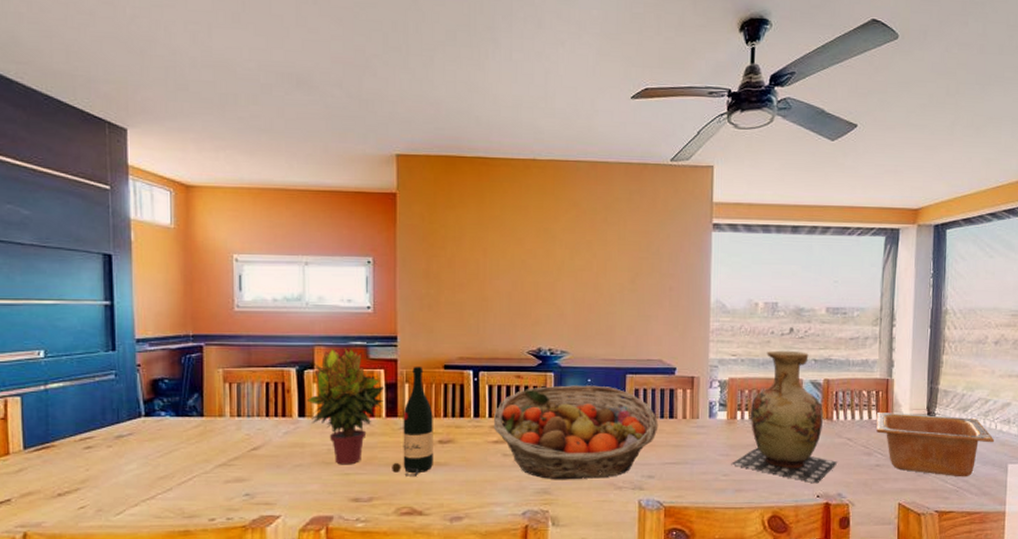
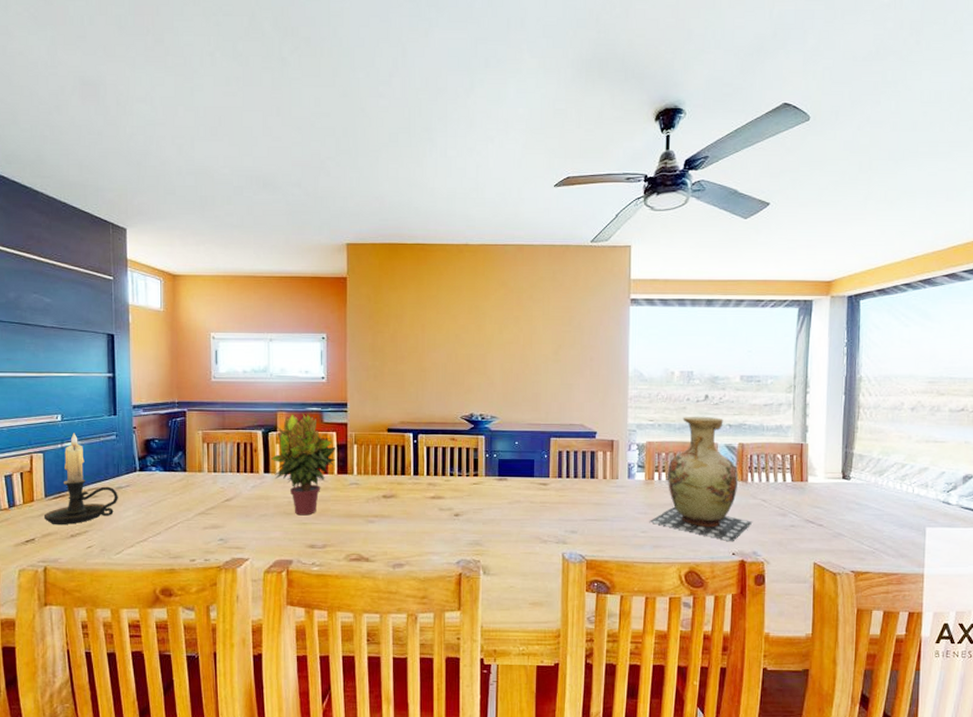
candle holder: none [22,372,118,483] -> present [43,433,118,525]
wine bottle: present [392,367,433,476] -> none [342,430,378,527]
fruit basket: present [493,385,659,480] -> none [430,447,581,533]
serving bowl: present [876,413,995,477] -> none [790,475,912,539]

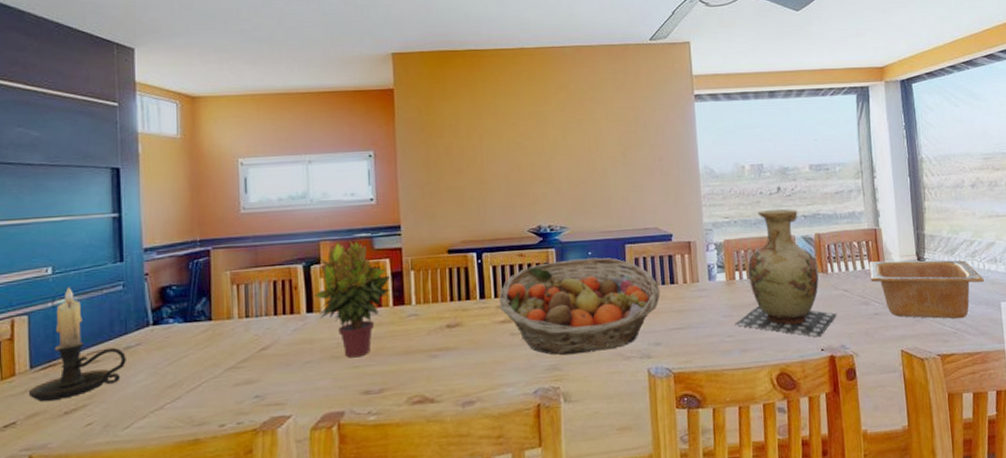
fruit basket: none [430,447,581,533] -> present [498,257,661,356]
serving bowl: none [790,475,912,539] -> present [868,260,985,319]

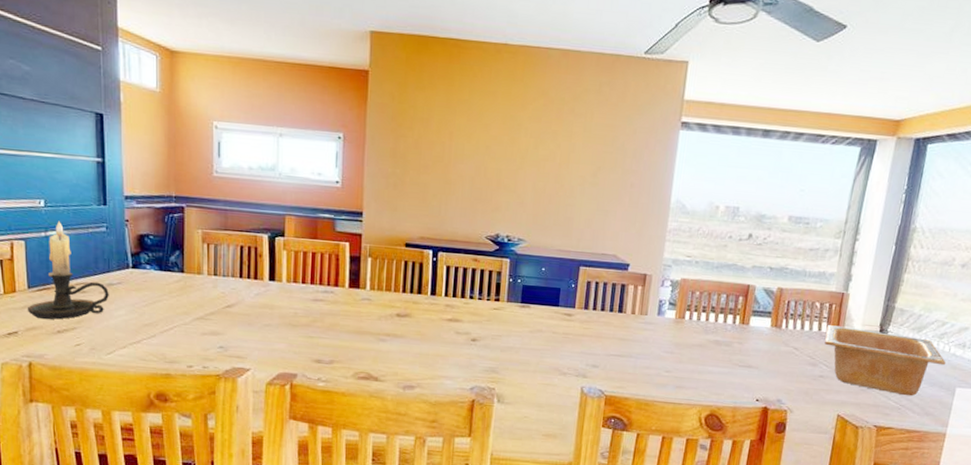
potted plant: present [315,239,391,358] -> none [277,217,349,329]
fruit basket: present [498,257,661,356] -> none [448,271,607,363]
vase: present [734,209,838,337] -> none [674,255,782,388]

